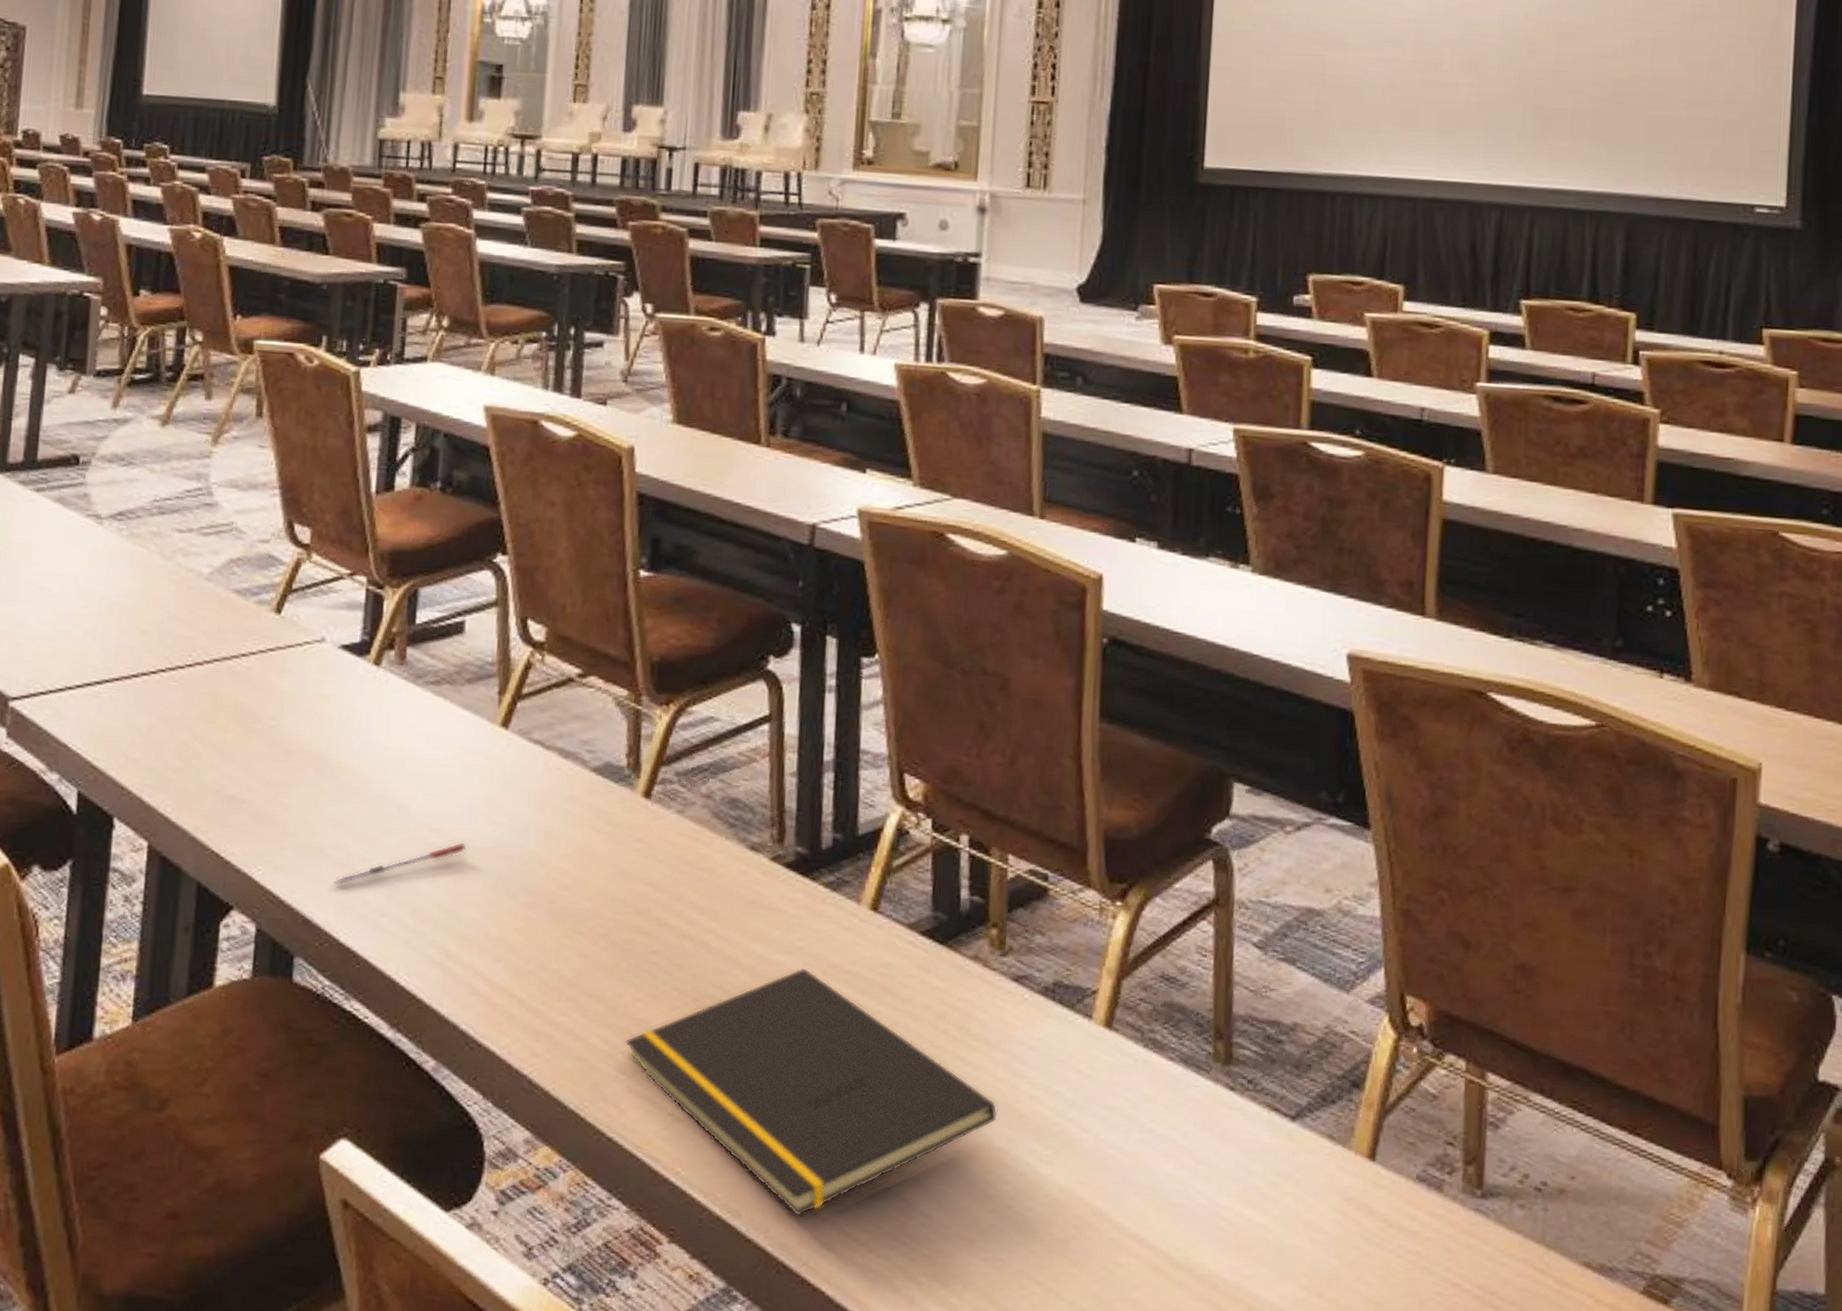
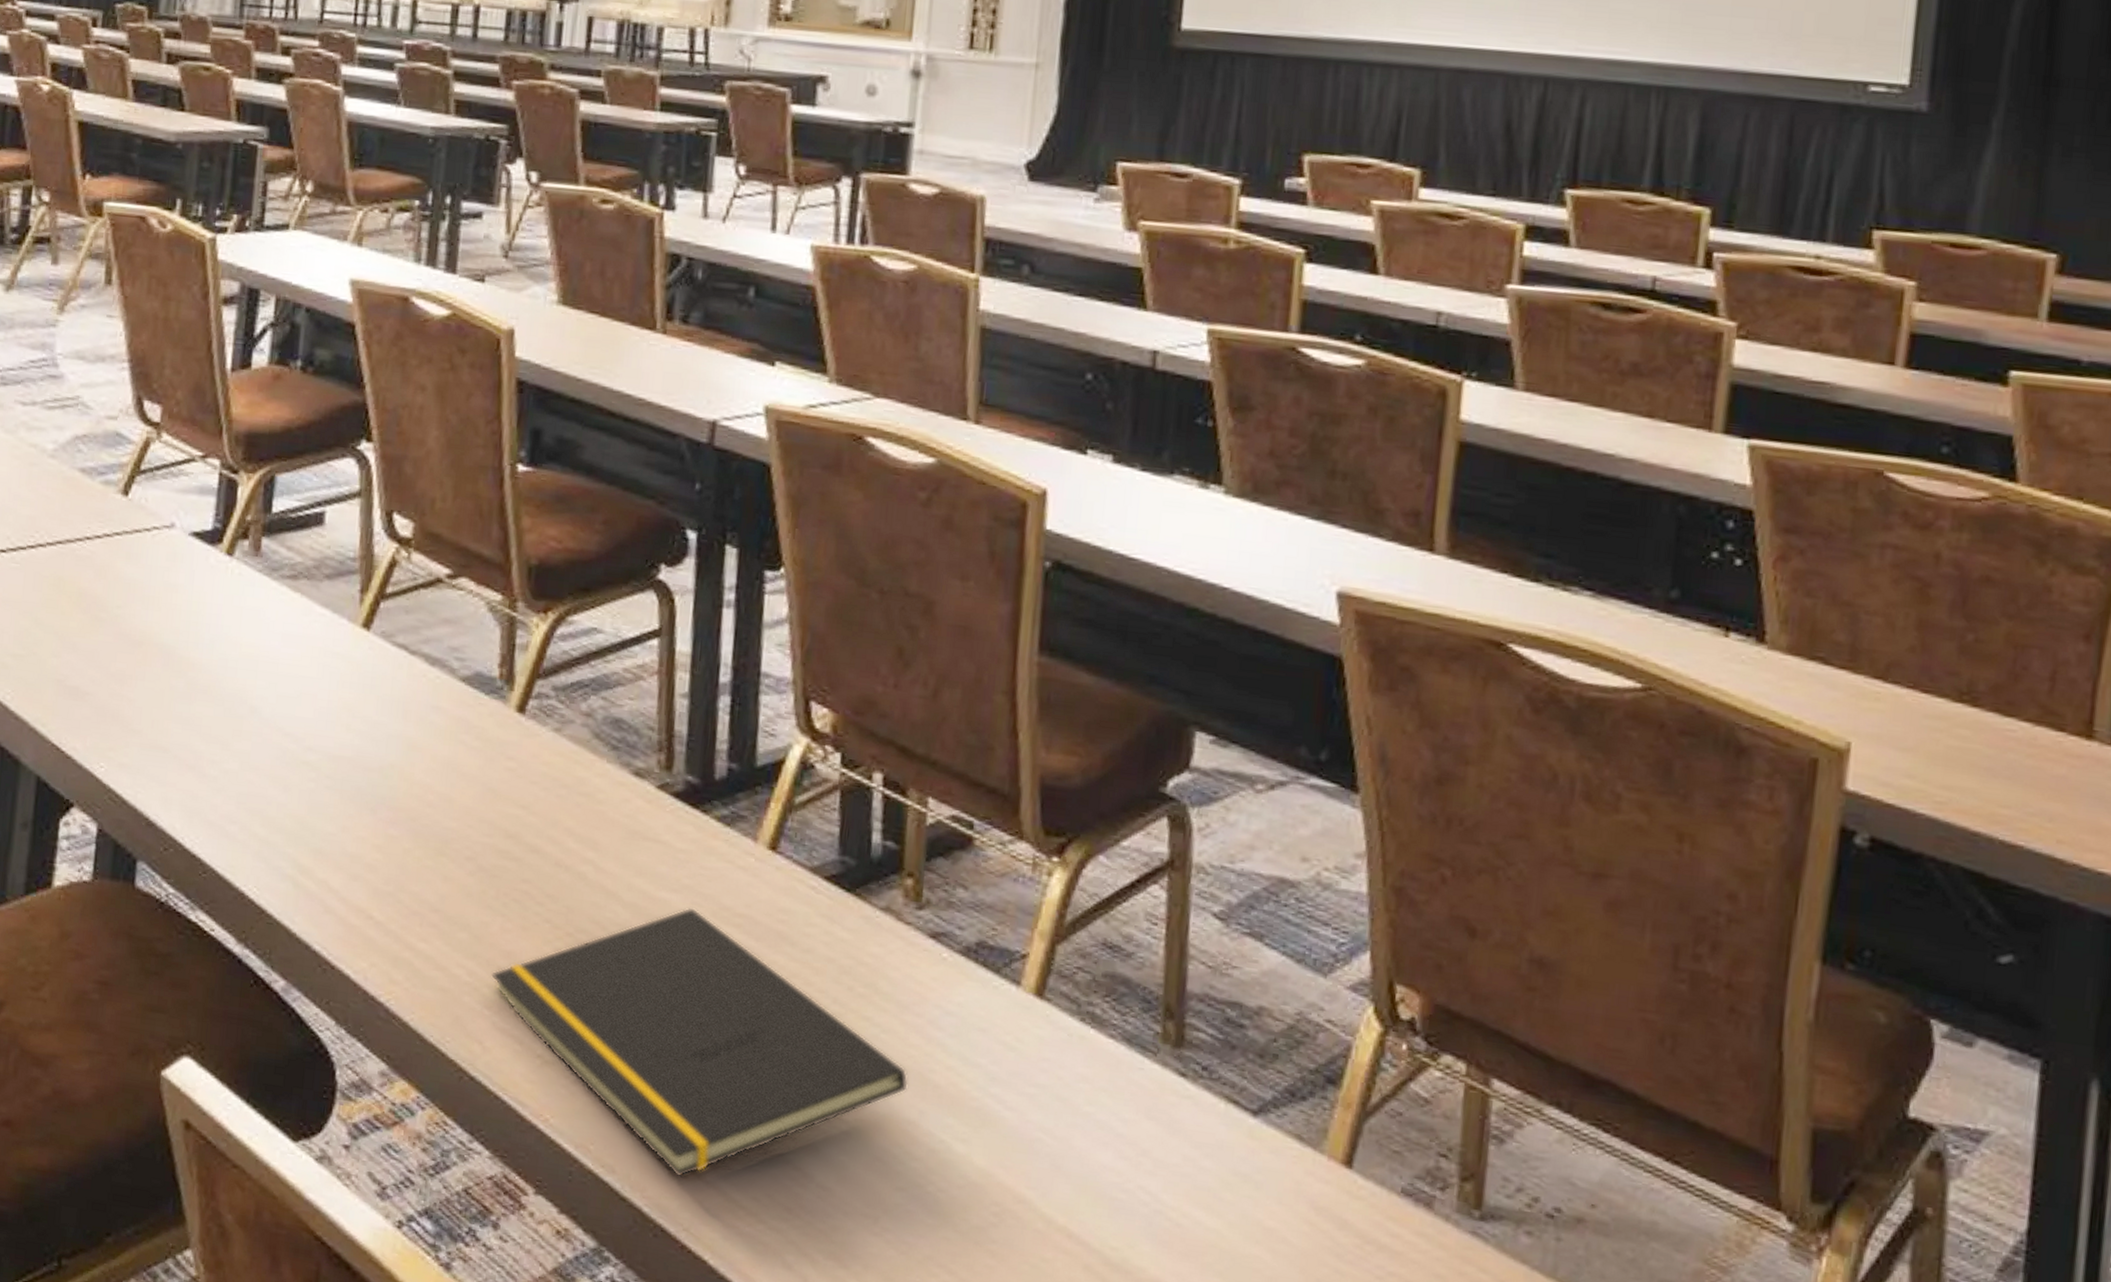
pen: present [334,842,467,884] -> none [180,749,323,787]

